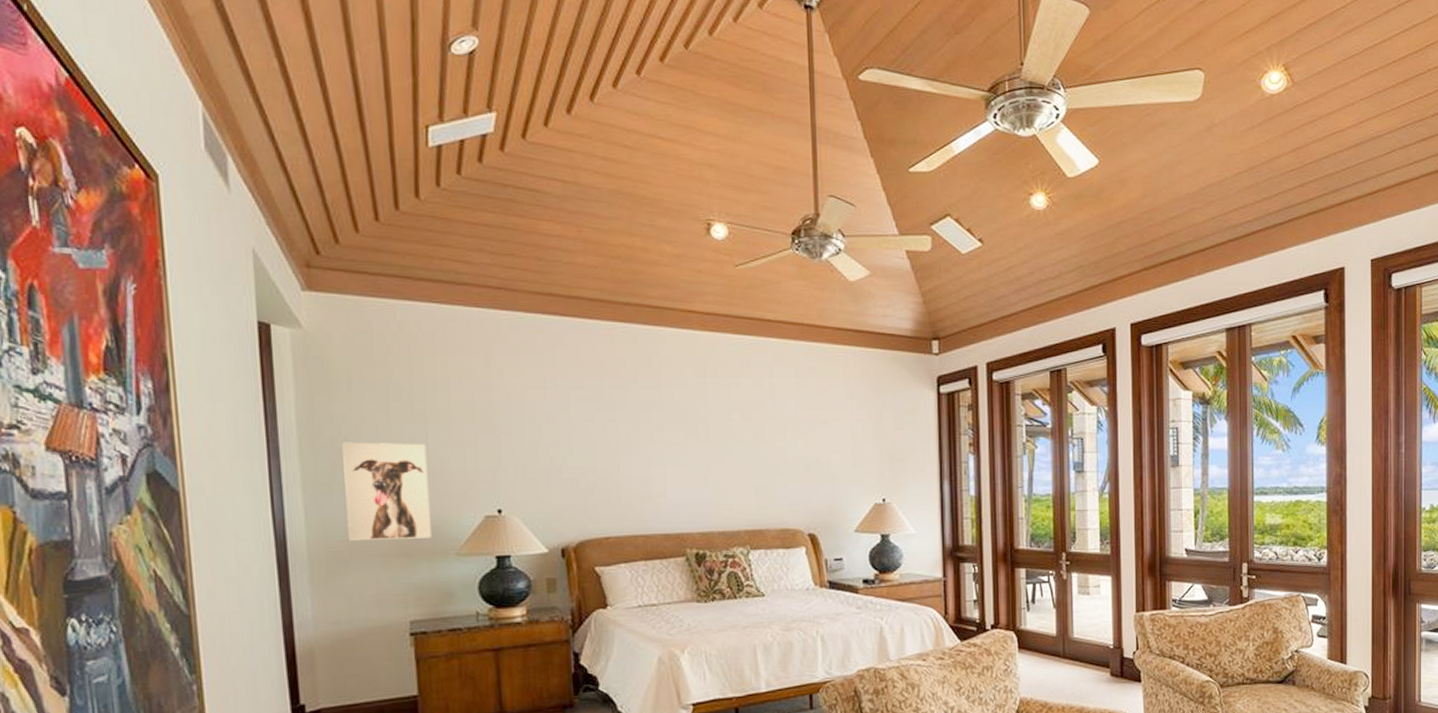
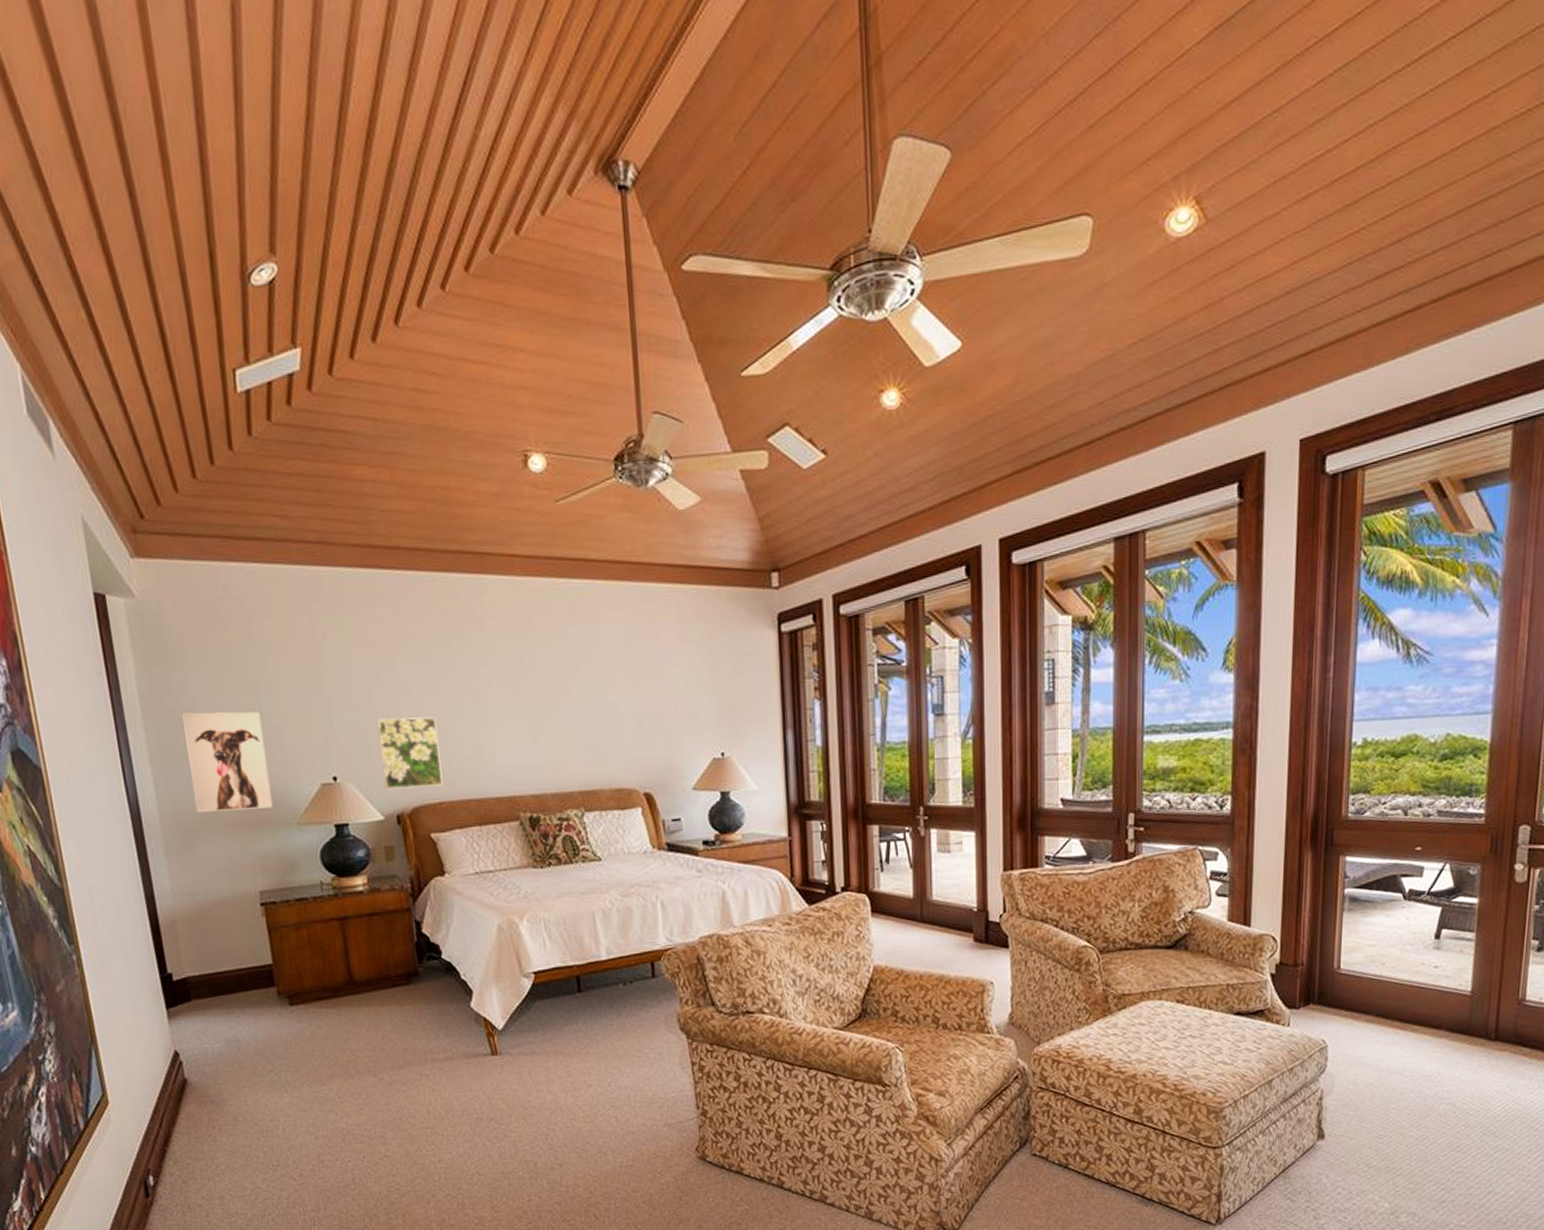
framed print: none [548,454,611,523] -> present [377,717,443,789]

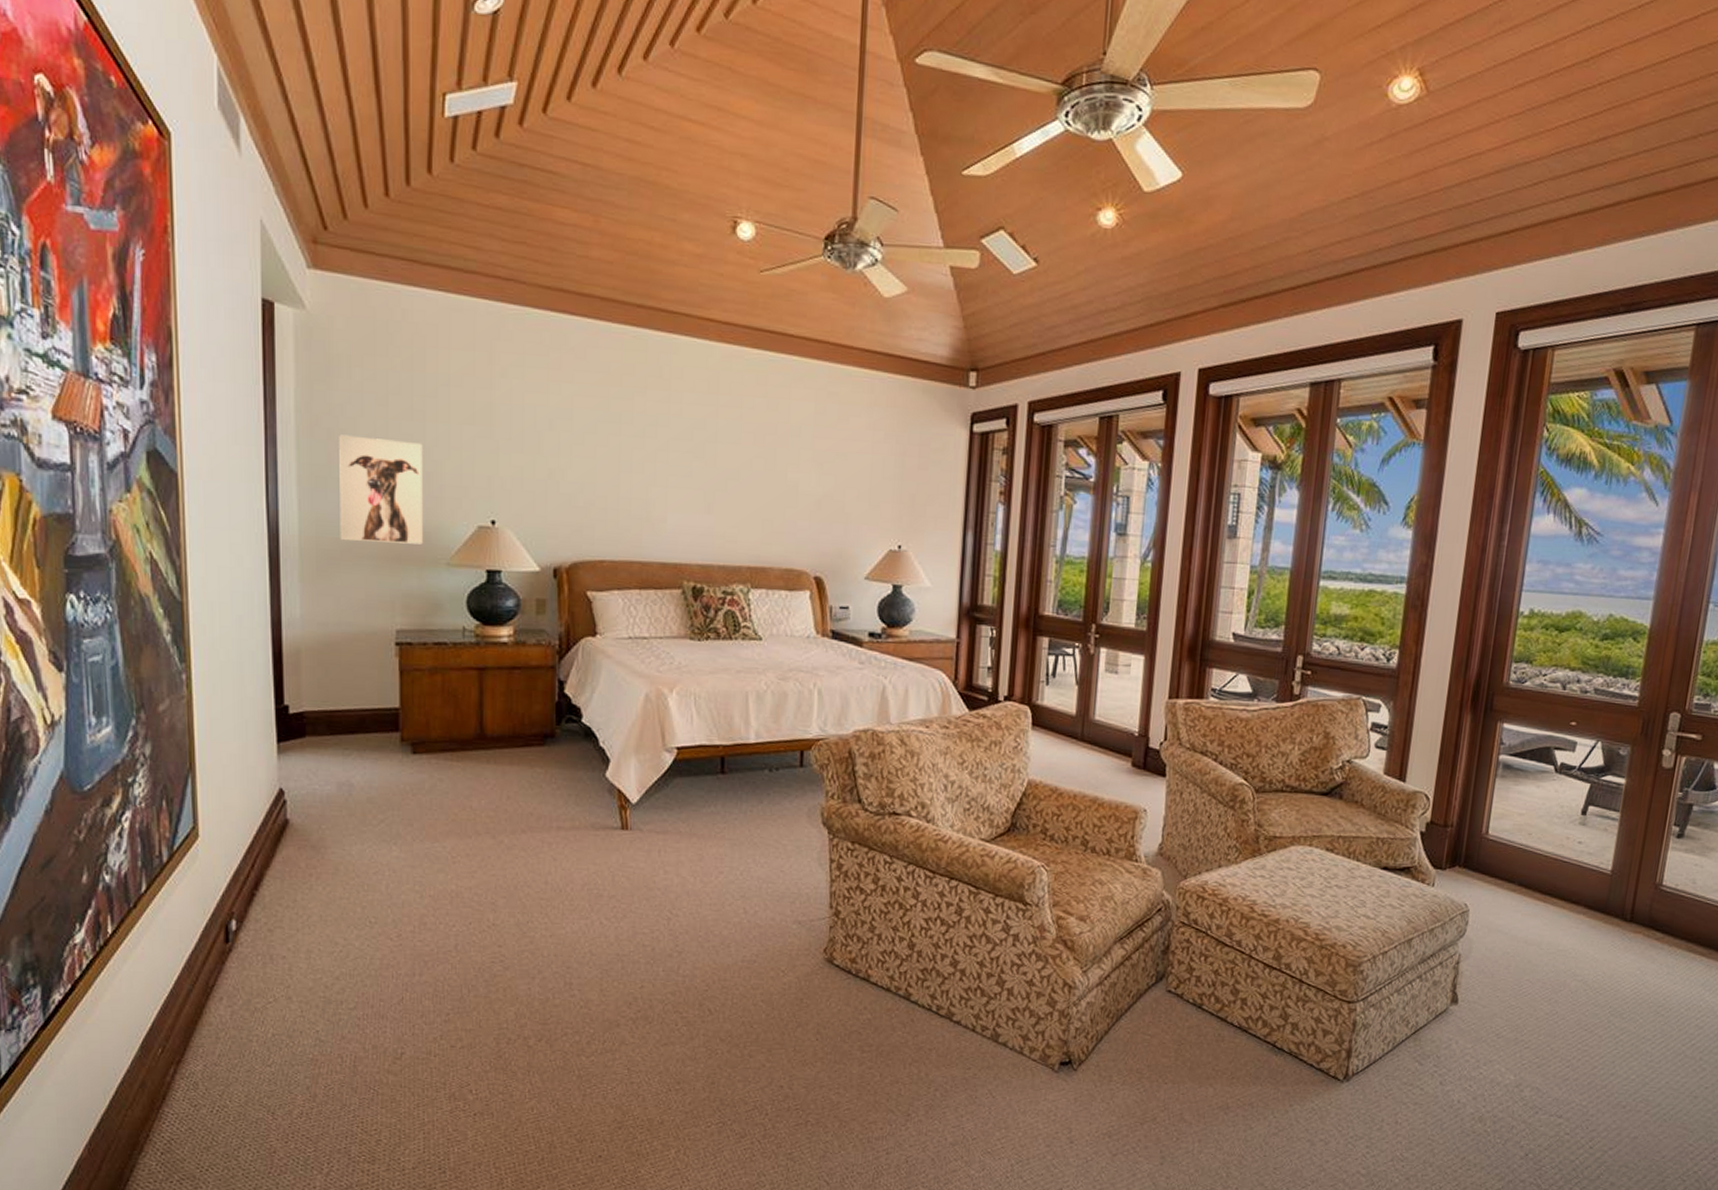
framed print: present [377,717,443,789] -> none [545,466,608,543]

